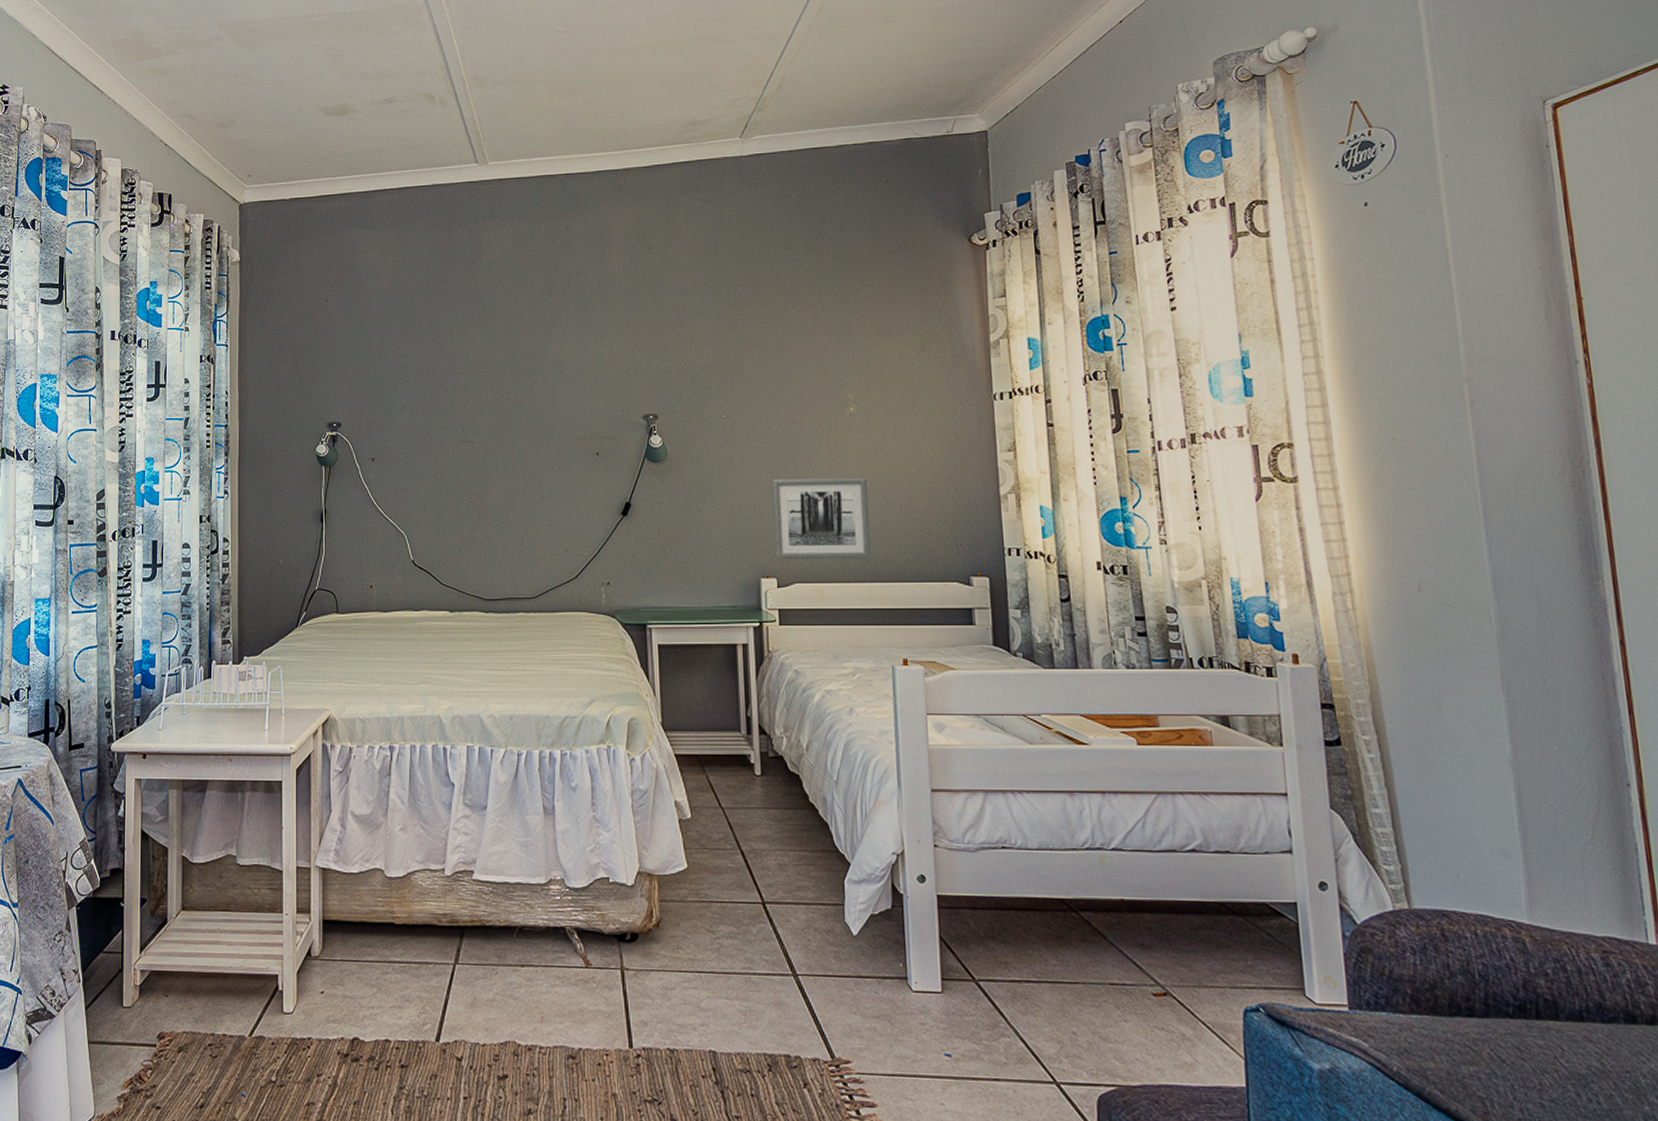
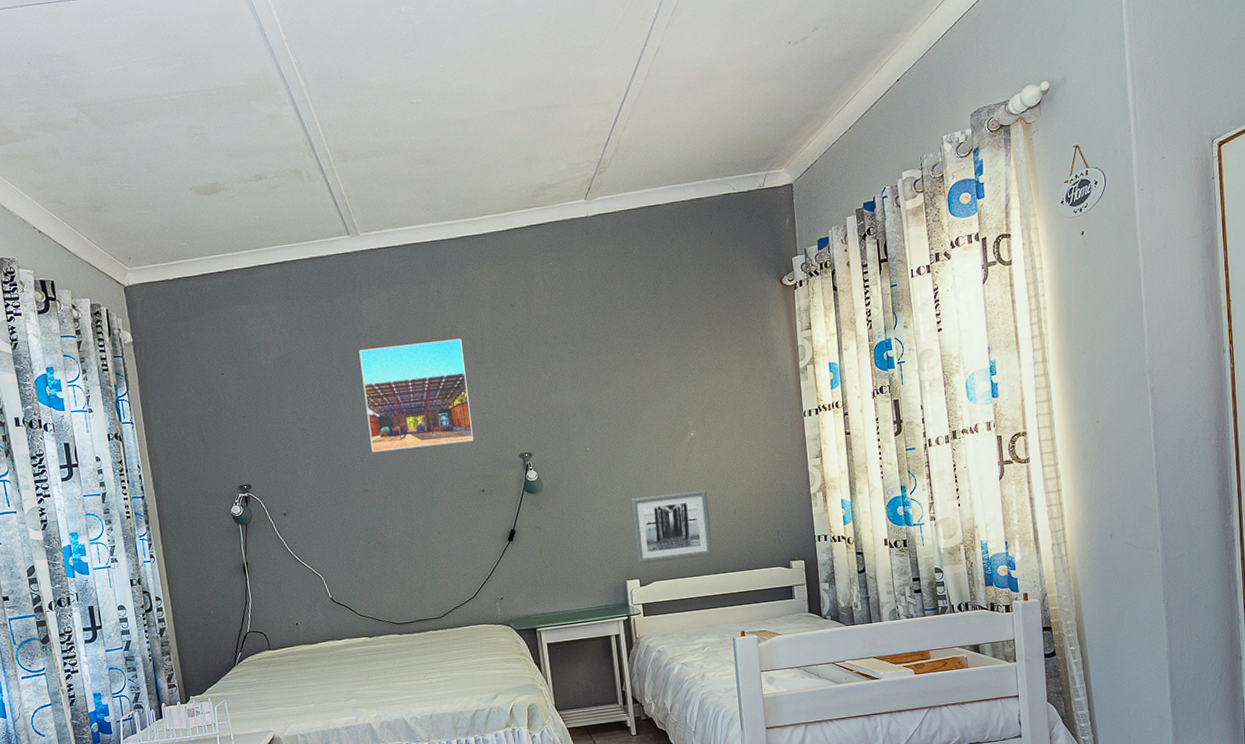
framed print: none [474,280,591,399] -> present [359,338,474,453]

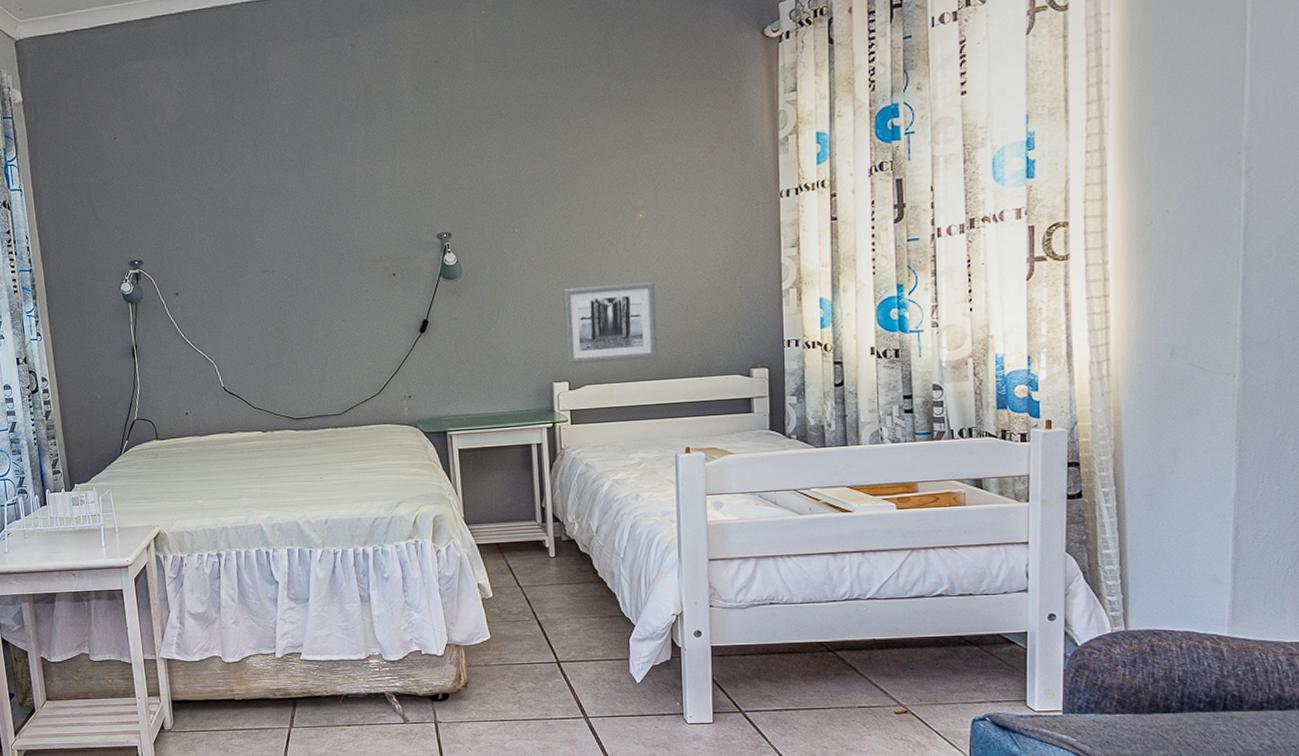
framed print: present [359,338,474,453] -> none [262,100,386,229]

